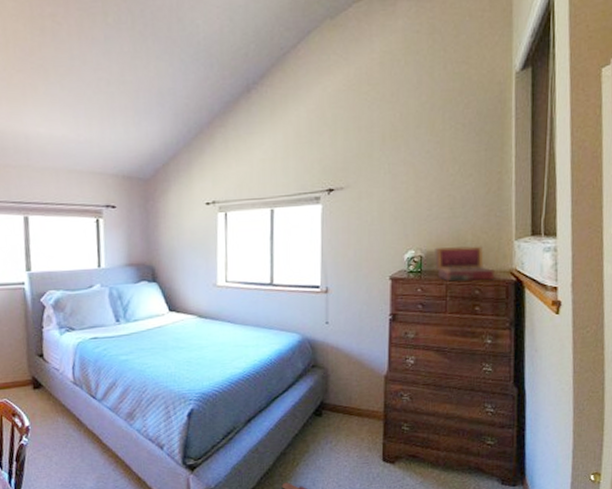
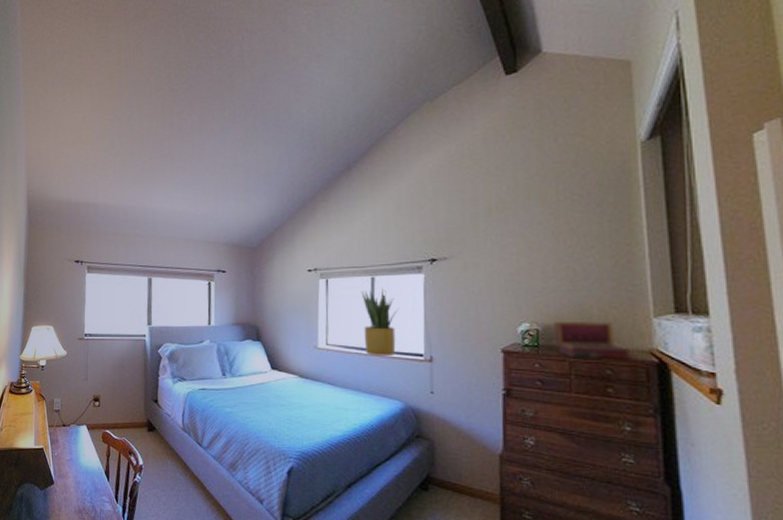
planter: none [260,221,296,291] -> present [361,288,398,357]

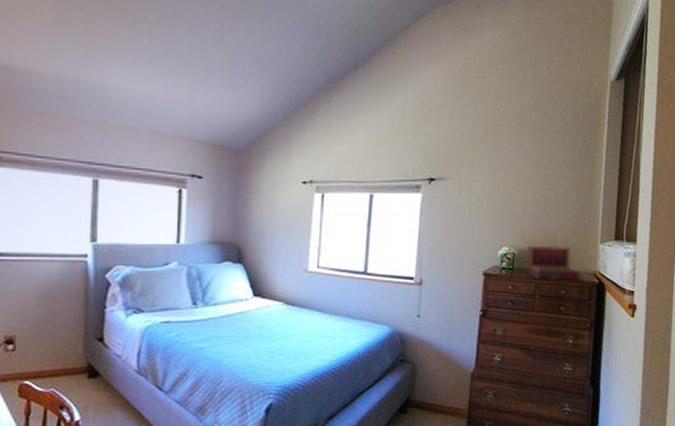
planter: present [361,288,398,357] -> none [357,207,393,280]

